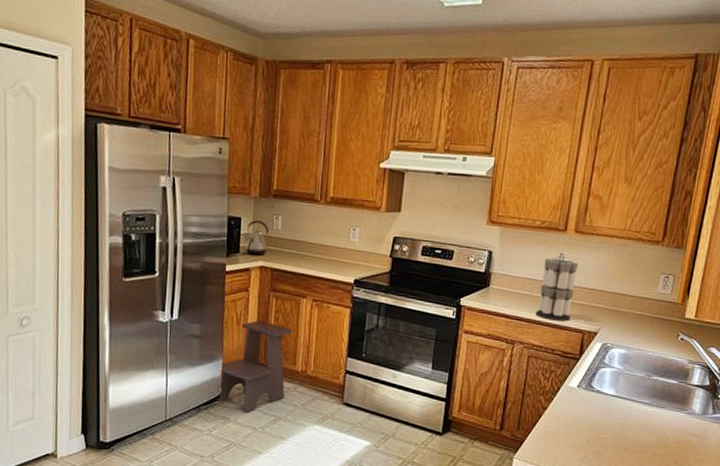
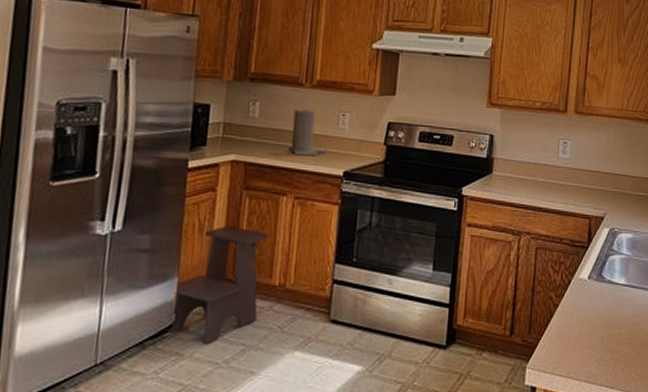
kettle: present [243,220,269,256] -> none [212,107,244,148]
paper towel: none [306,222,339,265] -> present [287,108,326,157]
spice rack: present [535,252,579,322] -> none [540,134,581,208]

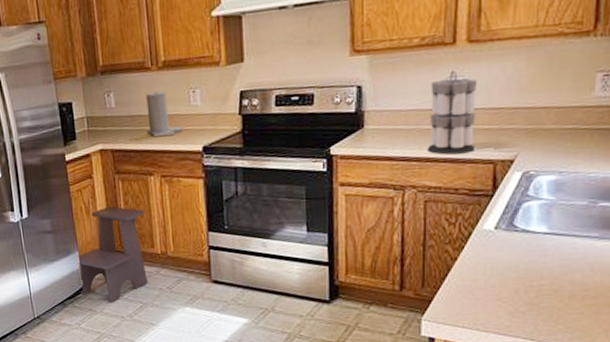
spice rack: none [540,134,581,208] -> present [426,70,478,156]

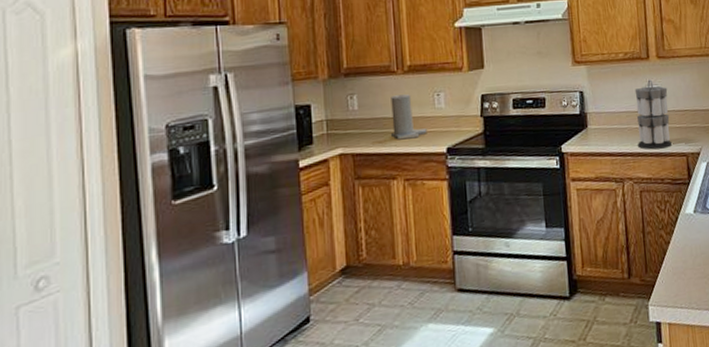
step stool: present [77,206,148,302] -> none [305,215,388,330]

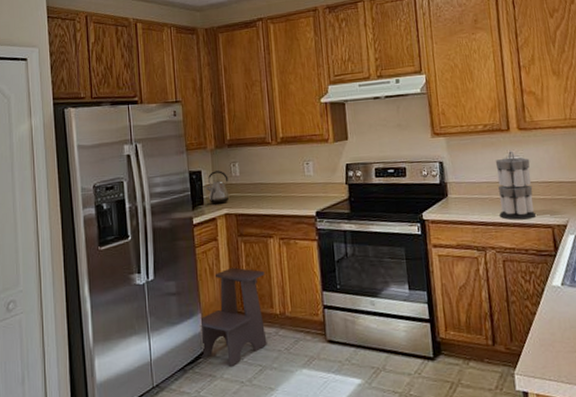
step stool: none [305,215,388,330] -> present [199,267,267,366]
kettle: none [315,104,347,144] -> present [205,170,231,205]
paper towel: present [390,94,427,140] -> none [266,163,298,203]

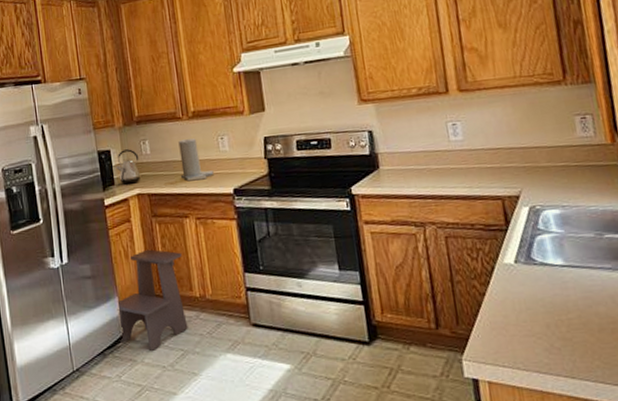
paper towel: none [266,163,298,203] -> present [178,138,214,182]
spice rack: present [495,151,537,221] -> none [432,115,484,193]

